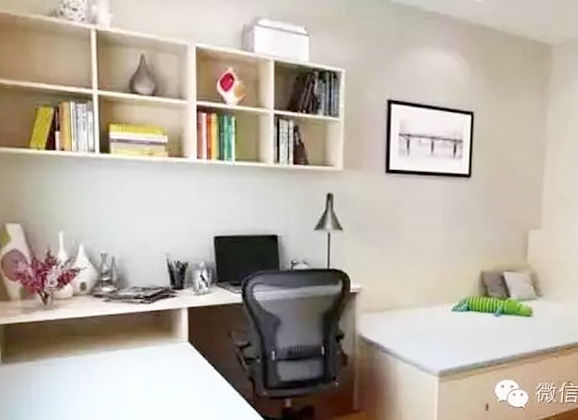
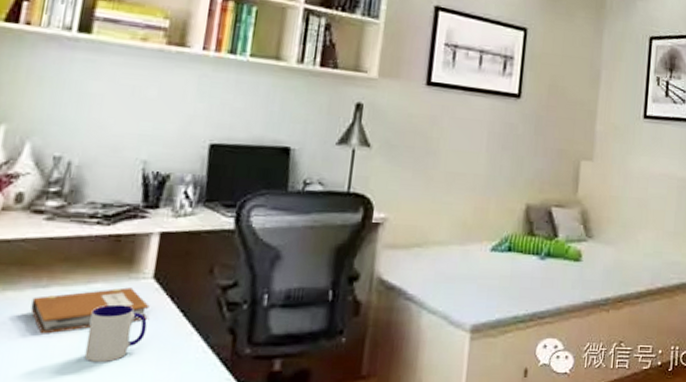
notebook: none [106,349,189,384] -> present [30,287,150,334]
mug: none [148,361,189,403] -> present [84,304,147,363]

